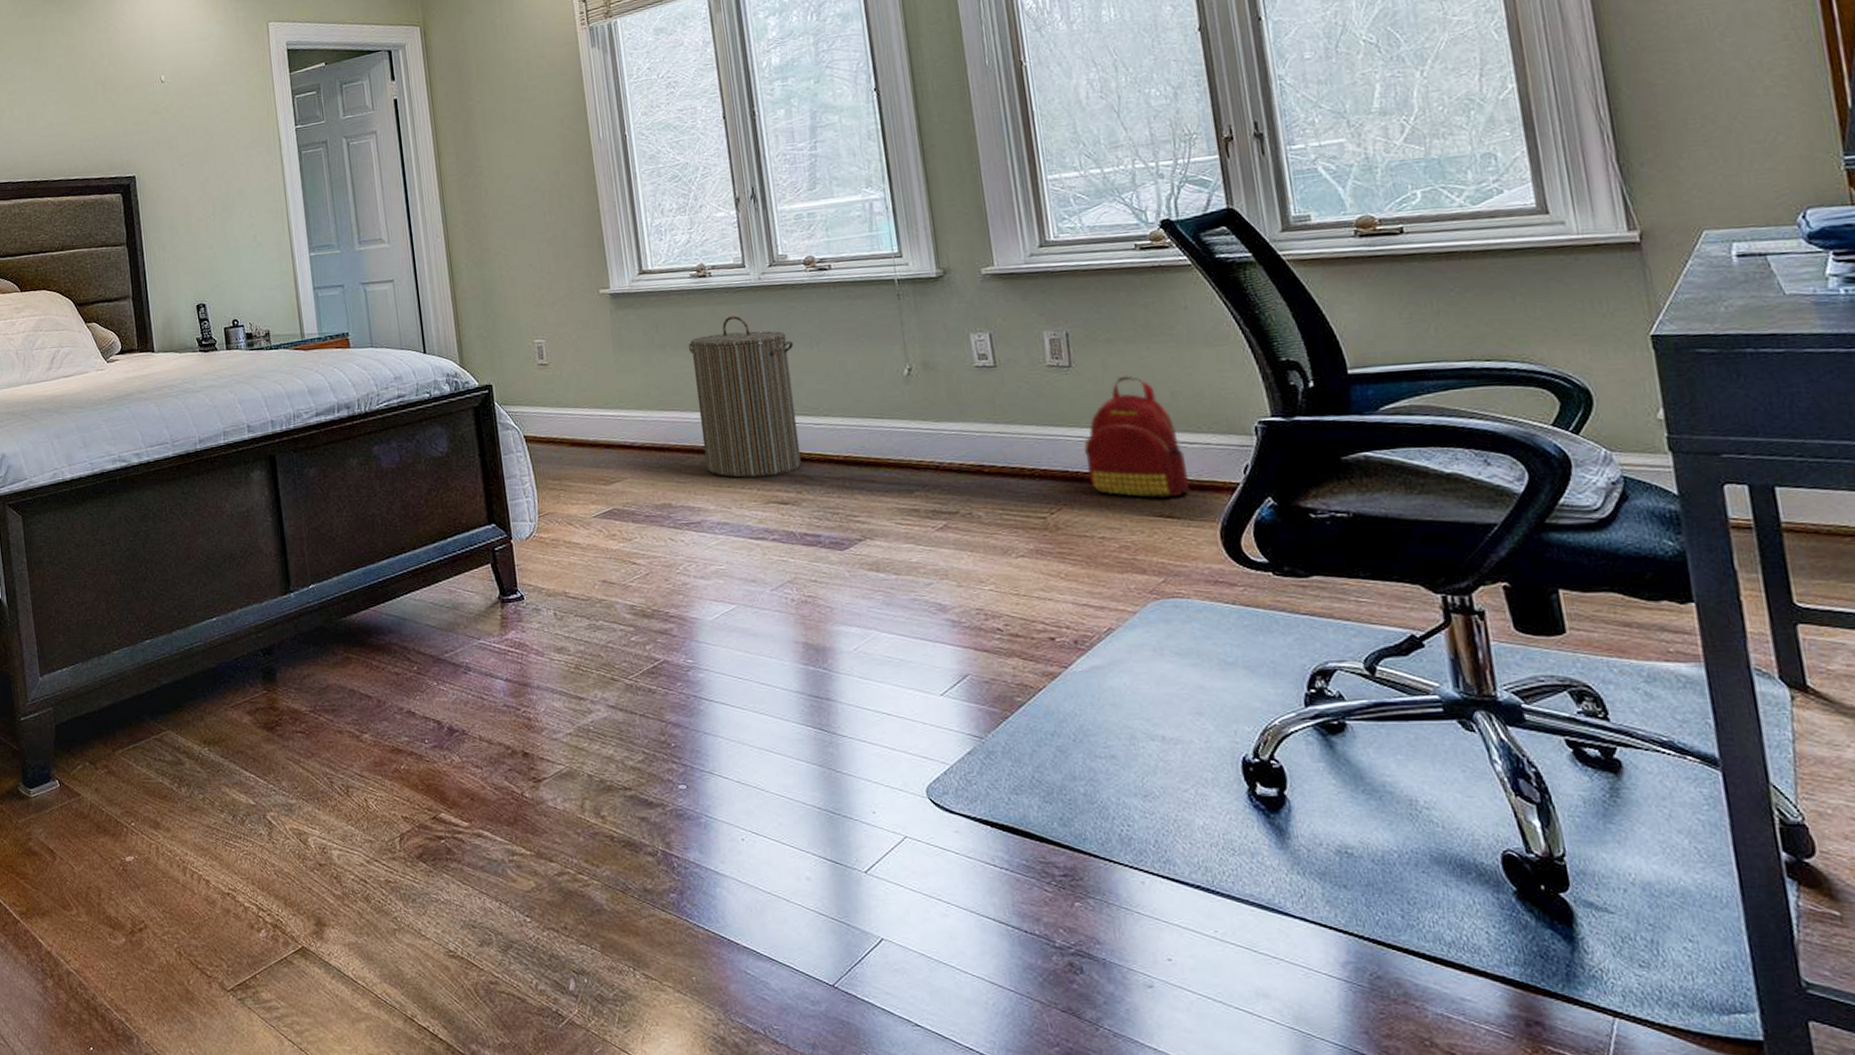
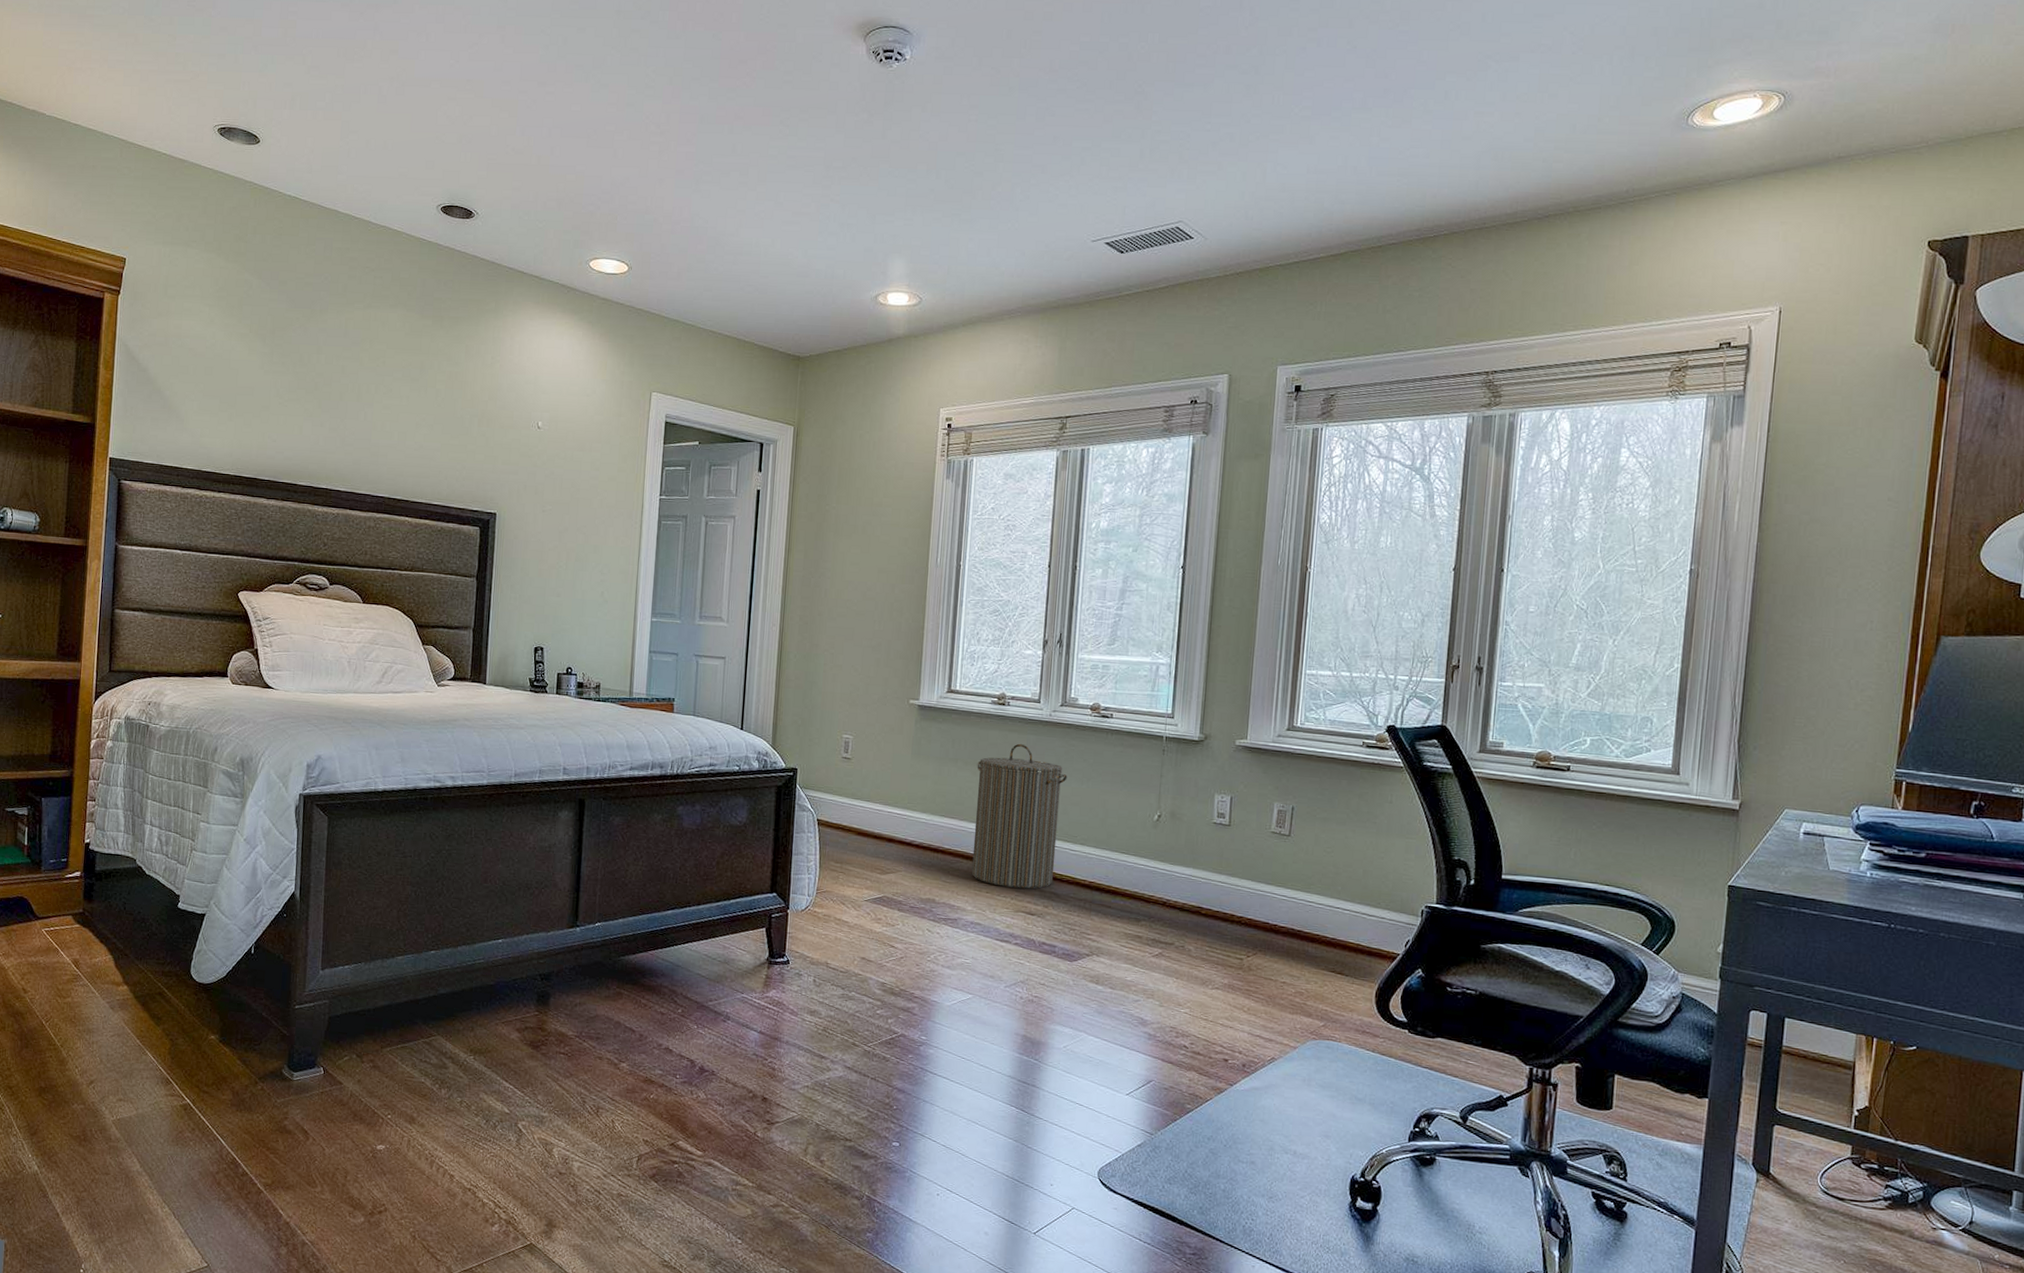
backpack: present [1083,376,1190,499] -> none [1283,851,1362,958]

